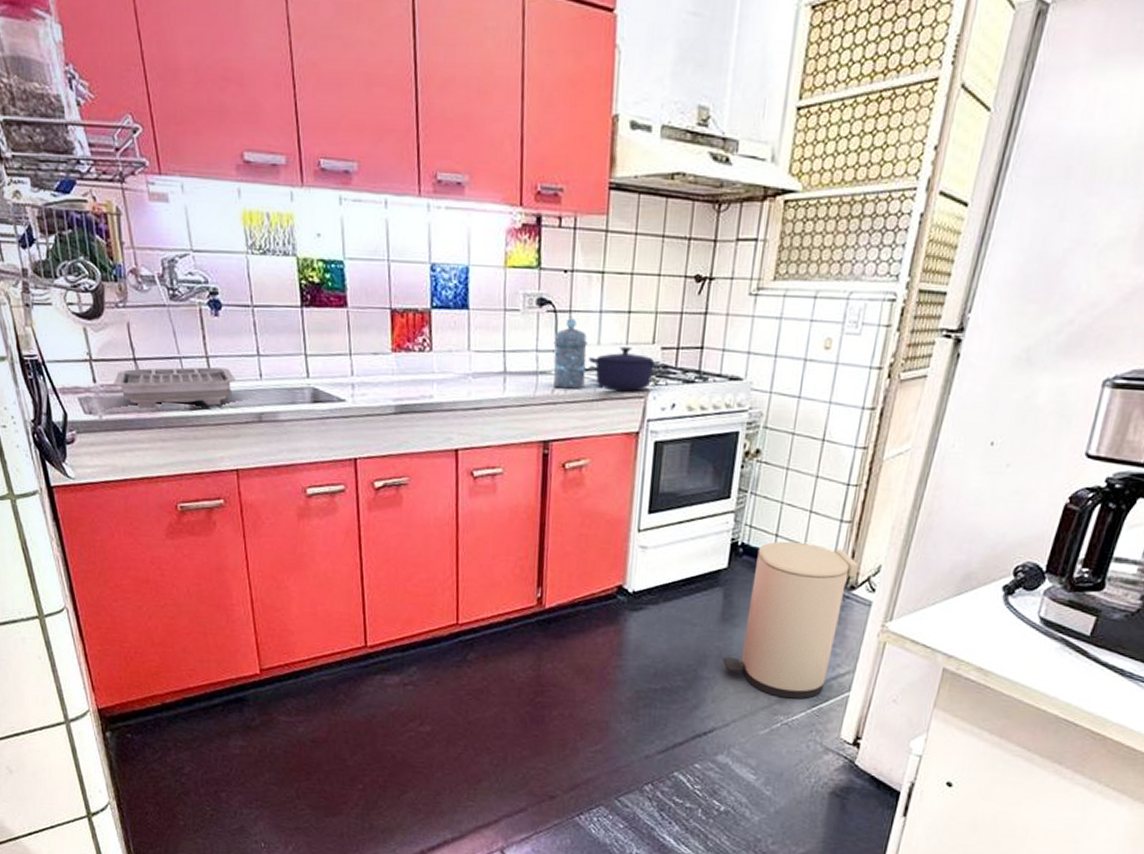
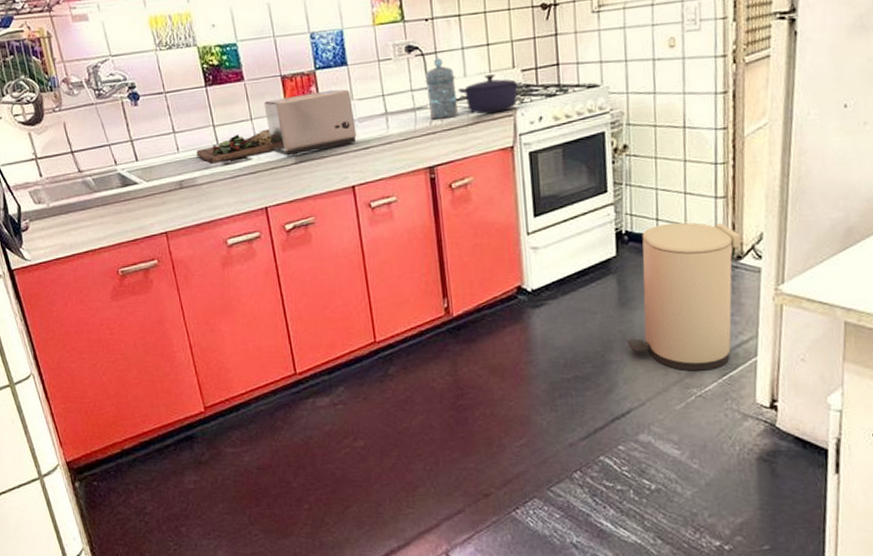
dish rack: present [114,366,236,409] -> none [56,147,157,193]
cutting board: none [282,368,374,400] -> present [196,128,276,165]
toaster: none [366,334,469,404] -> present [263,89,357,156]

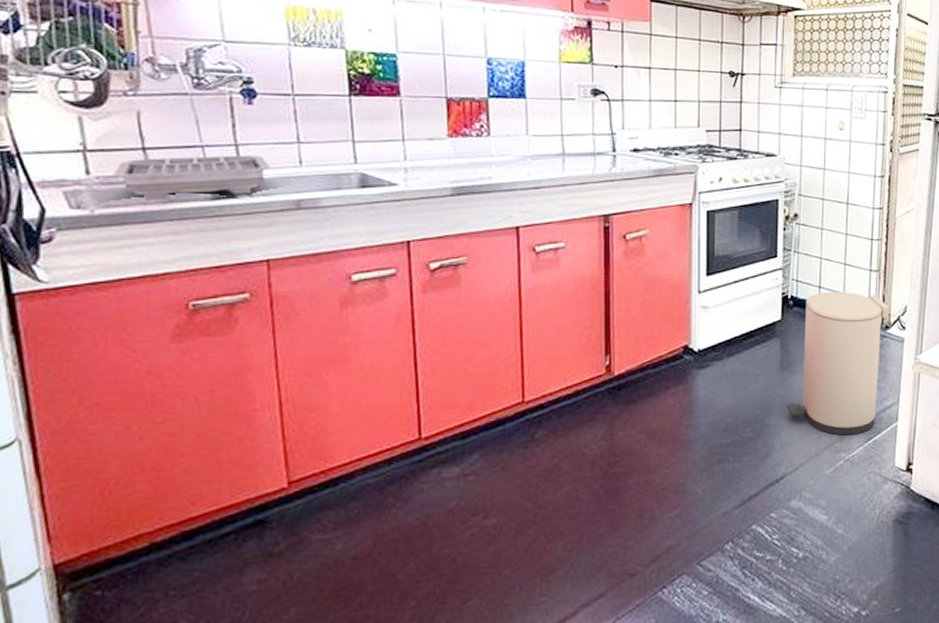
dish rack: none [56,147,157,193] -> present [113,155,270,201]
cutting board: present [196,128,276,165] -> none [325,153,429,185]
toaster: present [263,89,357,156] -> none [421,121,528,186]
canister: present [425,58,458,120] -> none [608,106,640,167]
cooking pot: present [457,74,523,115] -> none [641,130,707,169]

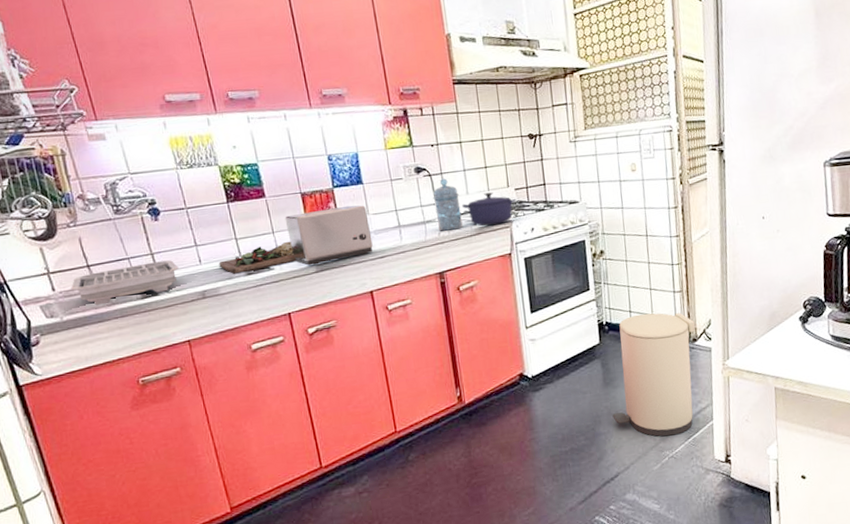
cutting board: none [325,153,429,185] -> present [219,241,297,275]
toaster: none [421,121,528,186] -> present [285,205,373,266]
canister: none [608,106,640,167] -> present [433,178,463,231]
cooking pot: none [641,130,707,169] -> present [461,192,517,227]

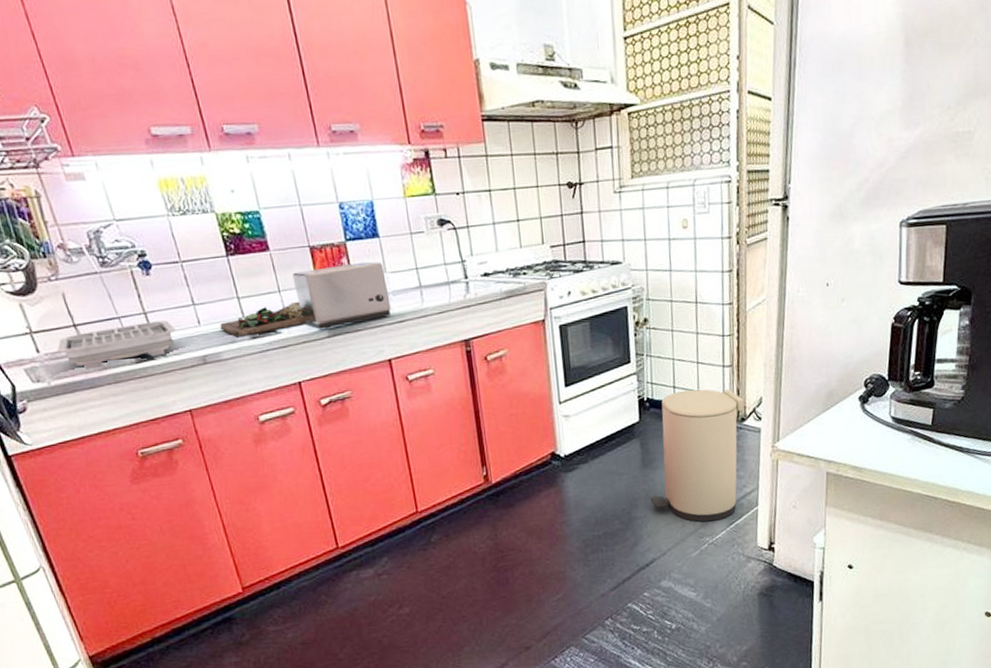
canister: present [433,178,463,231] -> none [458,232,491,293]
cooking pot: present [461,192,517,227] -> none [490,249,552,289]

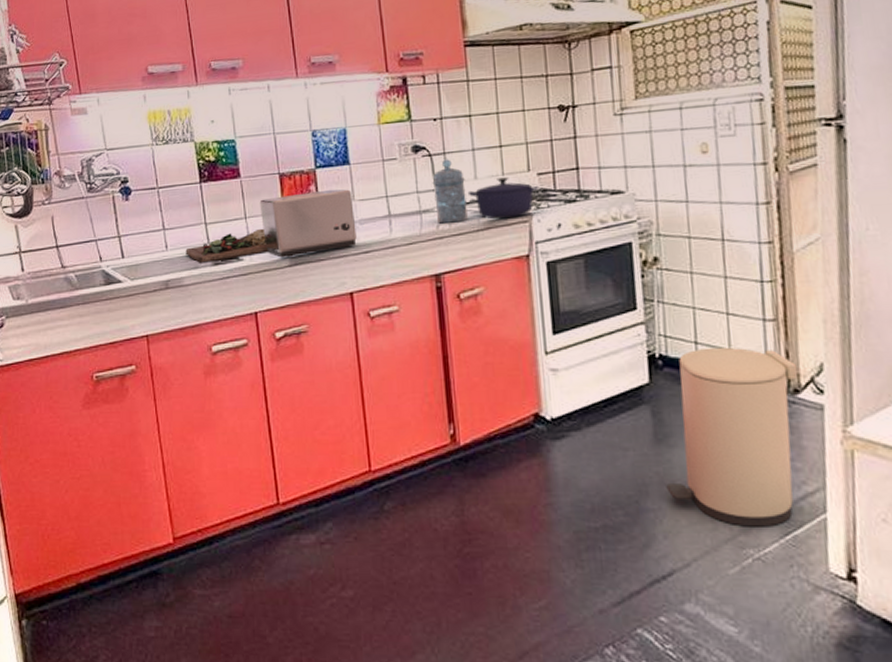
dish rack: present [57,320,176,370] -> none [39,244,144,290]
canister: none [458,232,491,293] -> present [432,159,468,224]
cooking pot: none [490,249,552,289] -> present [467,177,540,220]

